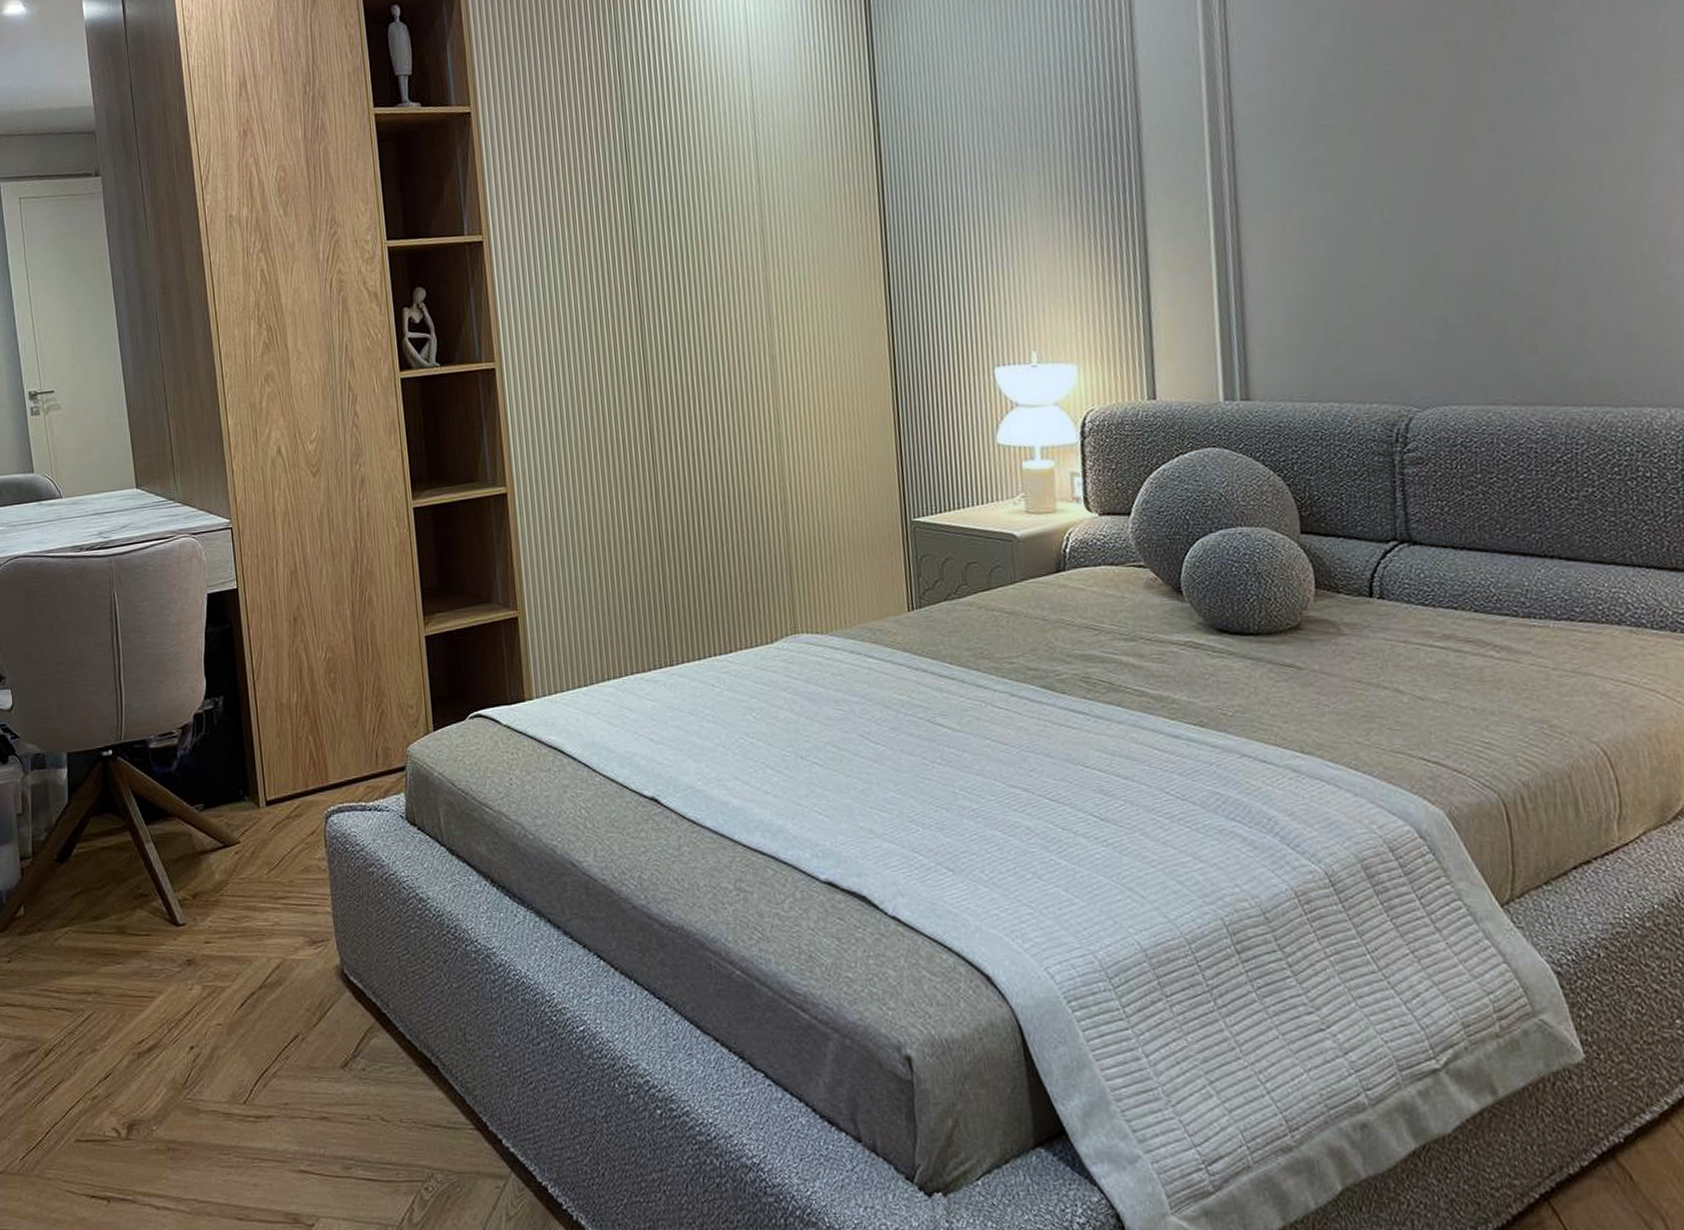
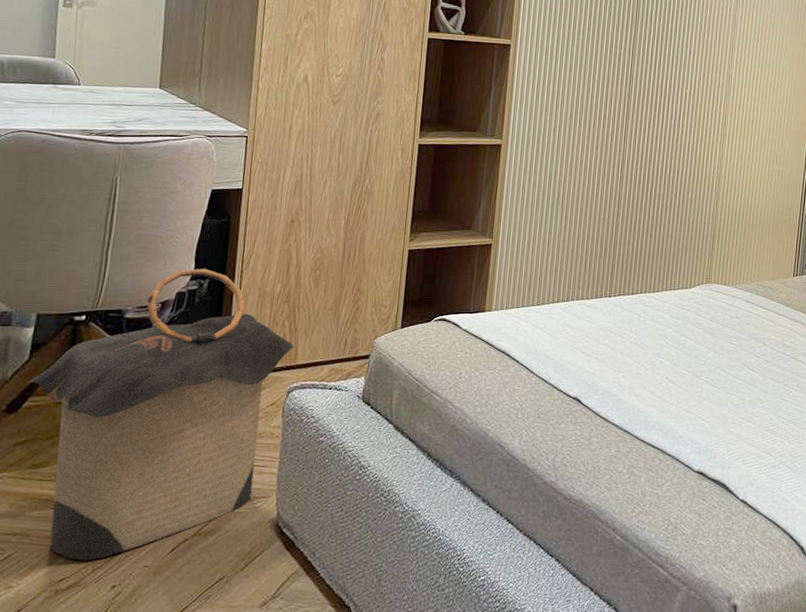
laundry hamper: none [71,684,322,1020] -> present [27,268,294,561]

